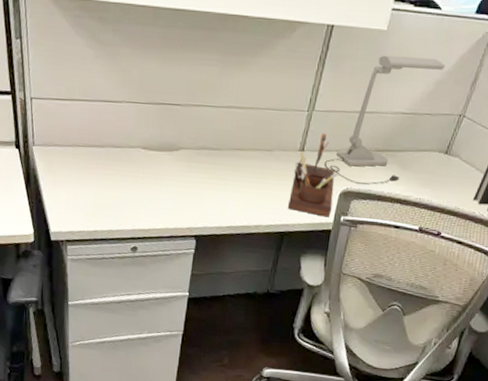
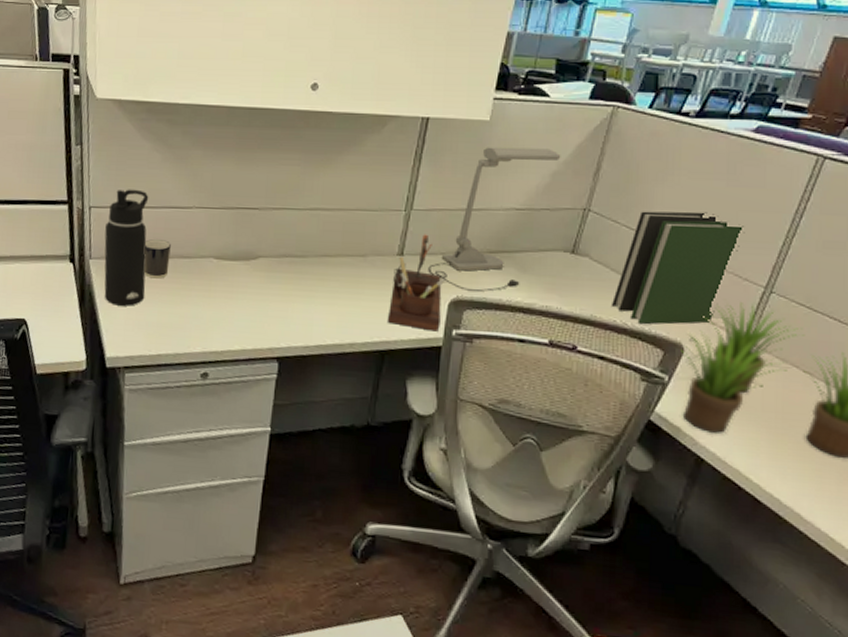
water bottle: none [45,82,84,189] -> present [104,189,149,306]
mug: none [81,129,104,165] -> present [144,239,171,279]

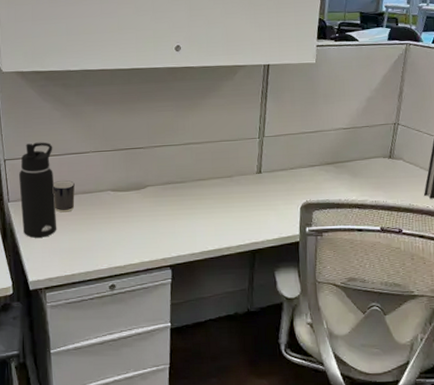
desk organizer: present [388,234,446,332] -> none [255,155,296,231]
desk lamp: present [428,147,561,292] -> none [282,80,372,196]

